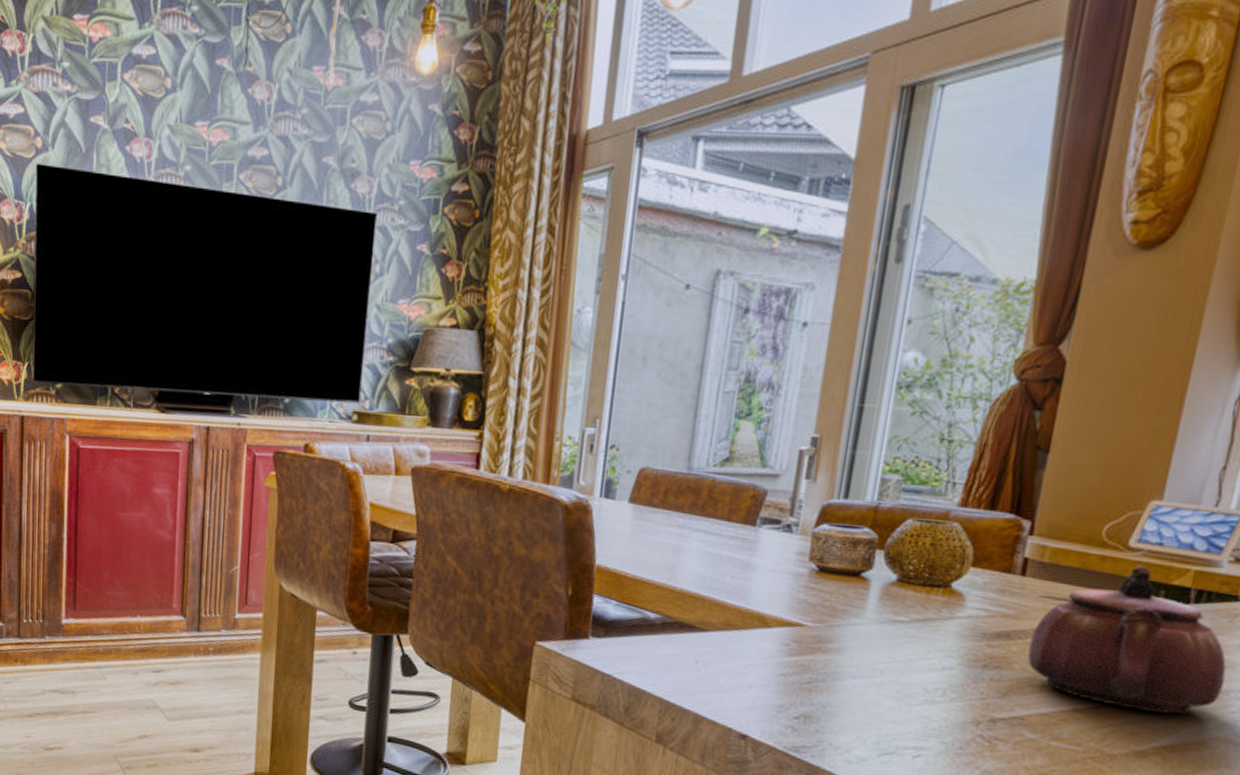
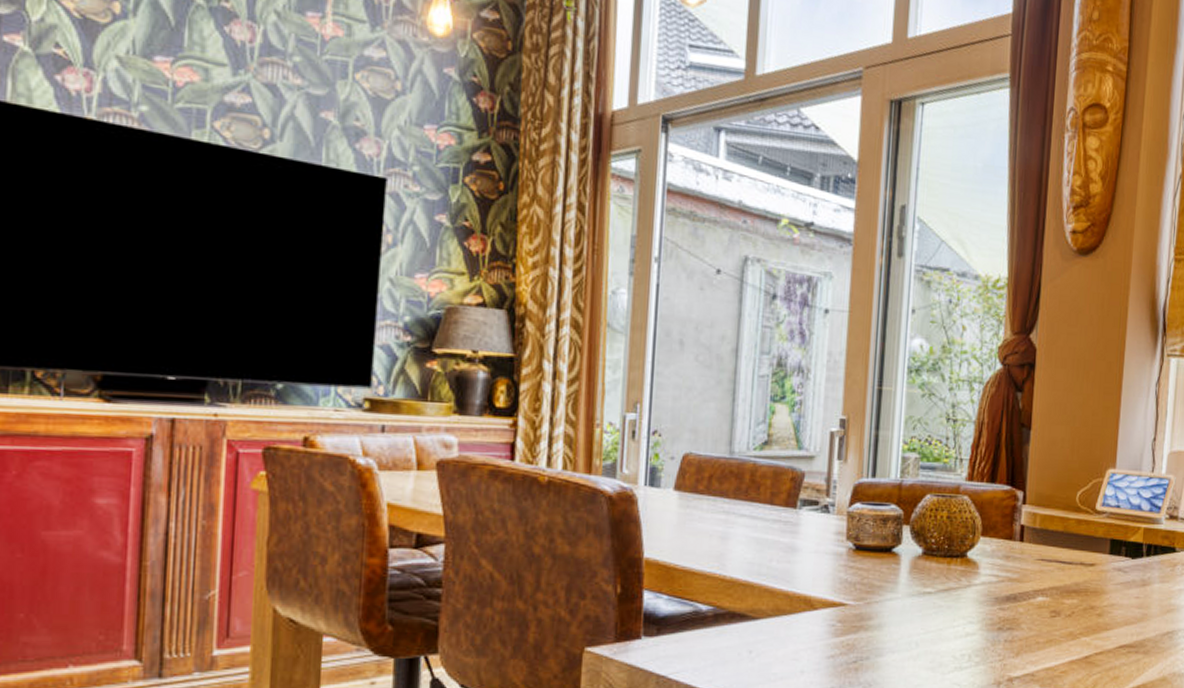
teapot: present [1027,564,1226,714] -> none [1031,525,1174,657]

